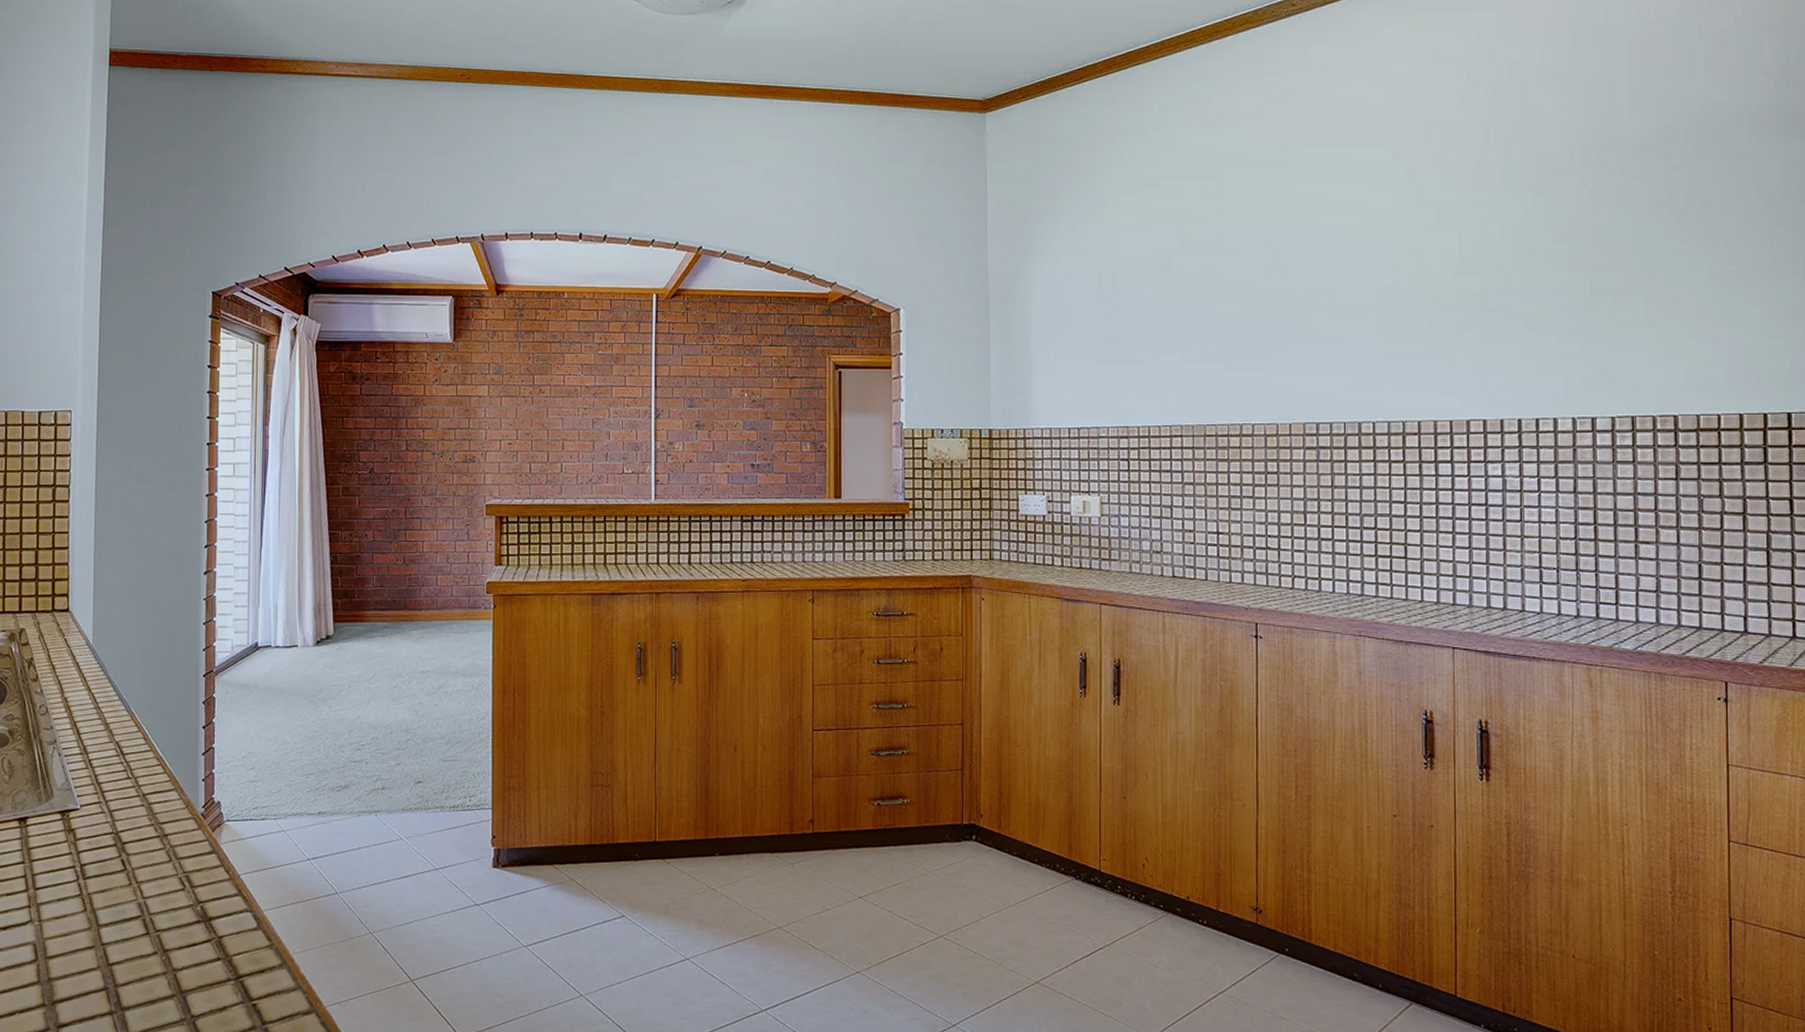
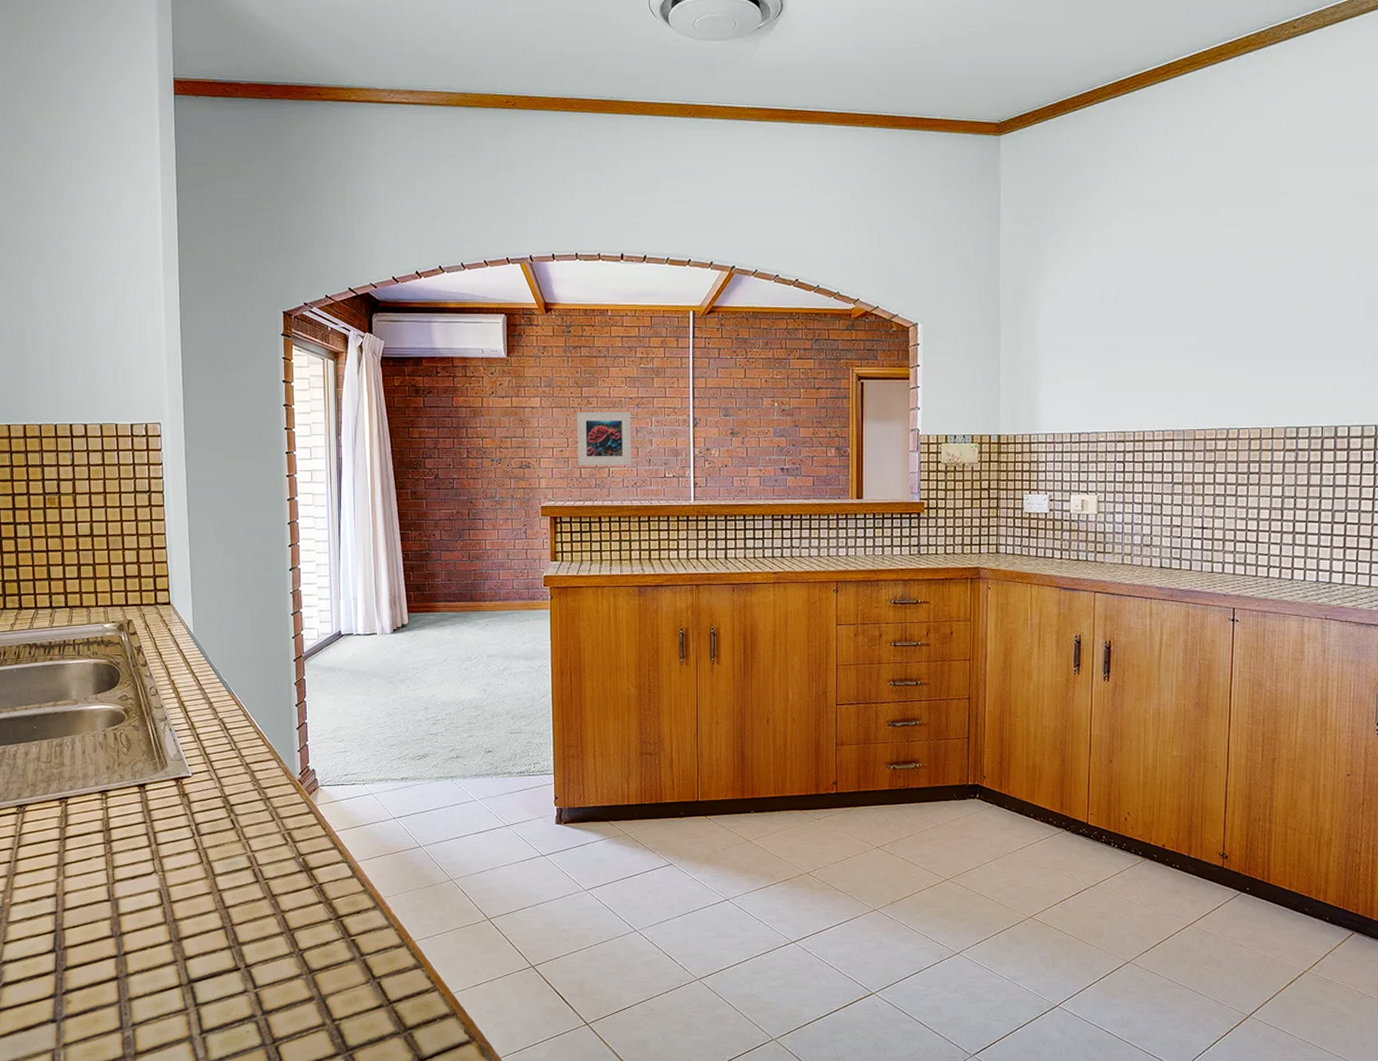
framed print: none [527,401,588,460] -> present [577,411,632,465]

